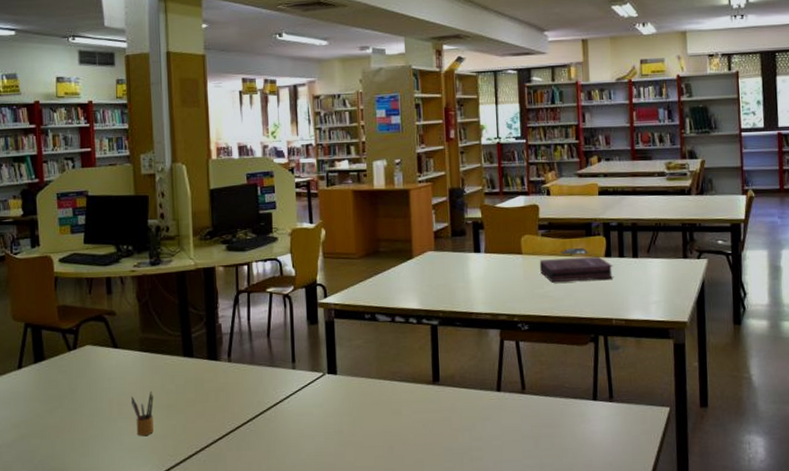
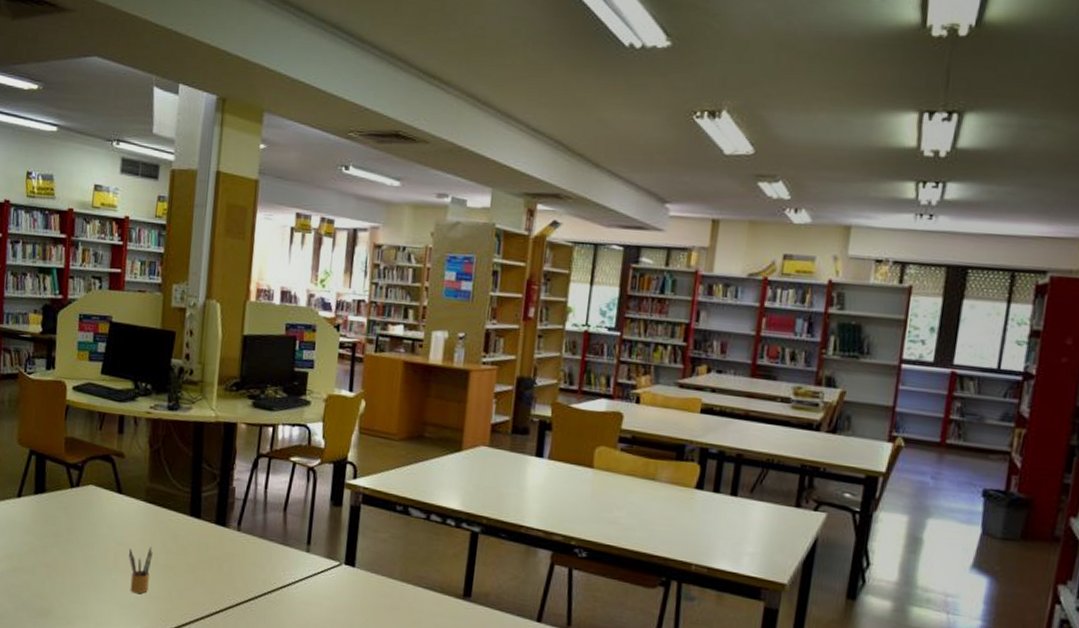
book: present [539,248,614,283] -> none [611,471,704,517]

